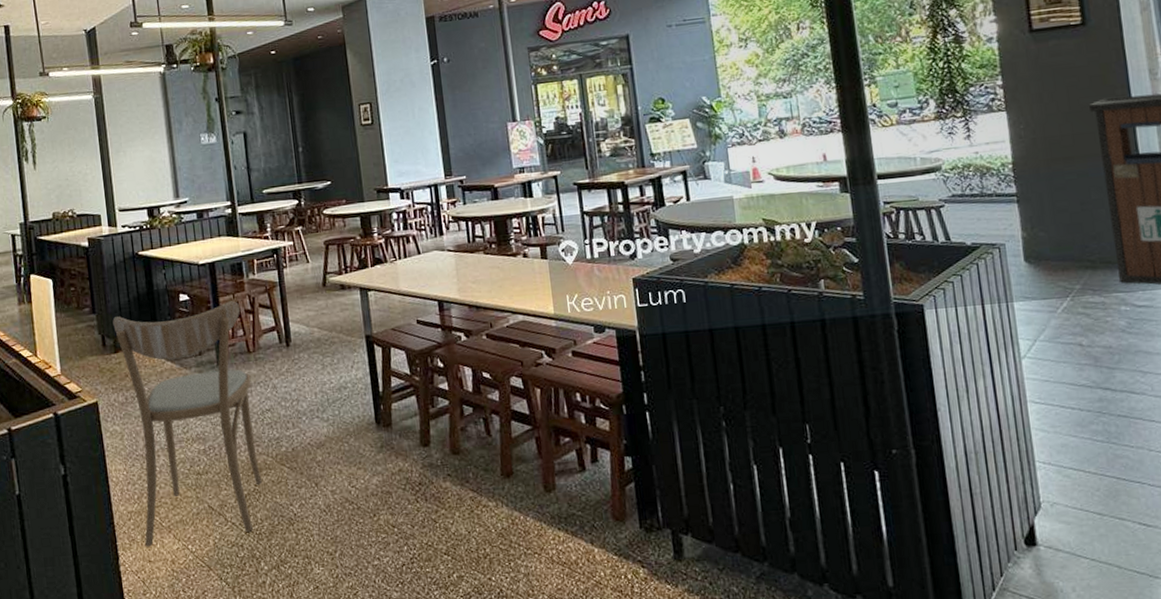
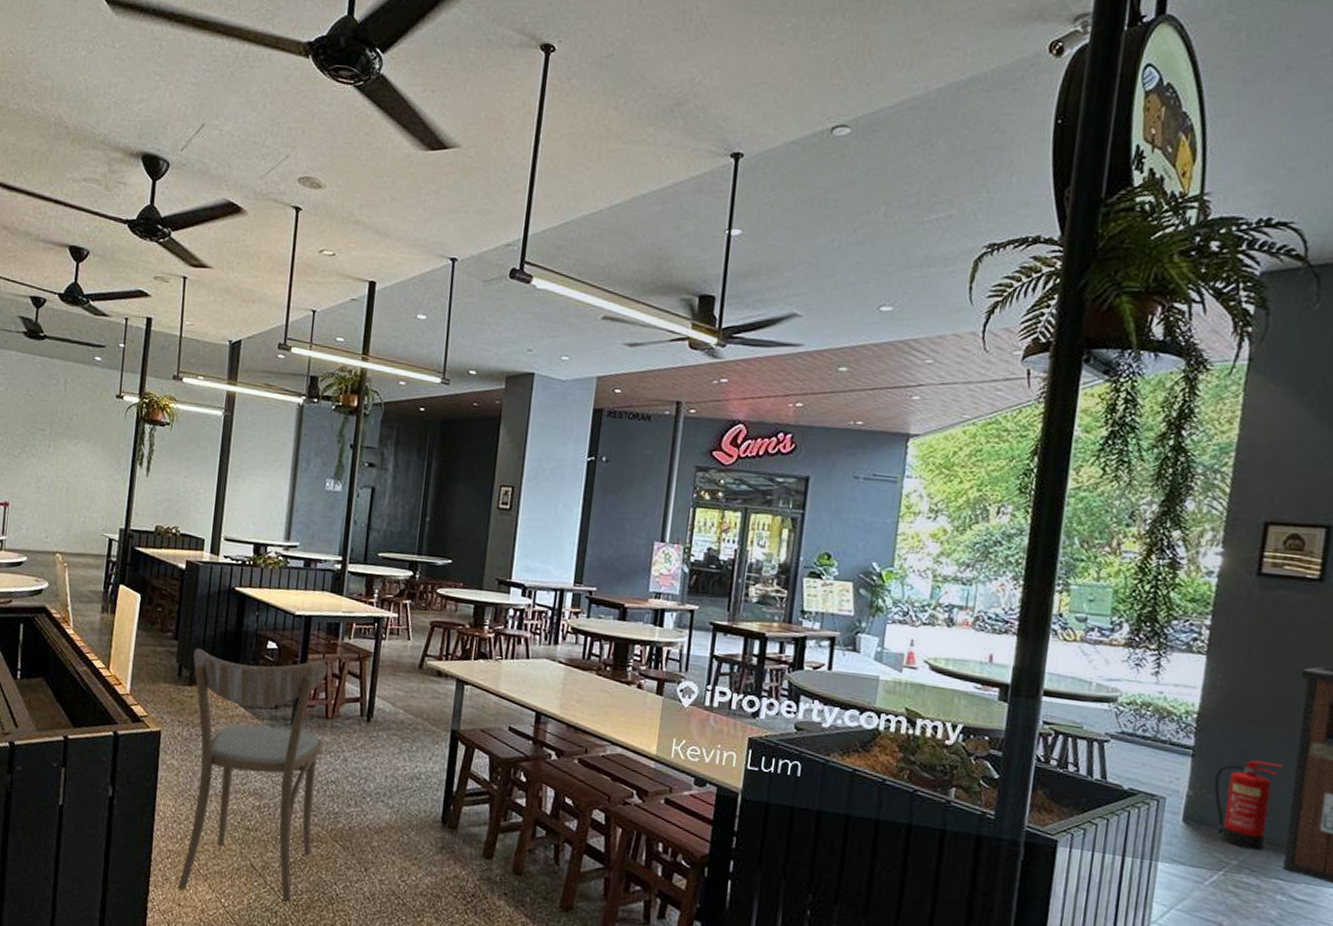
fire extinguisher: none [1041,191,1099,272] -> present [1214,760,1283,851]

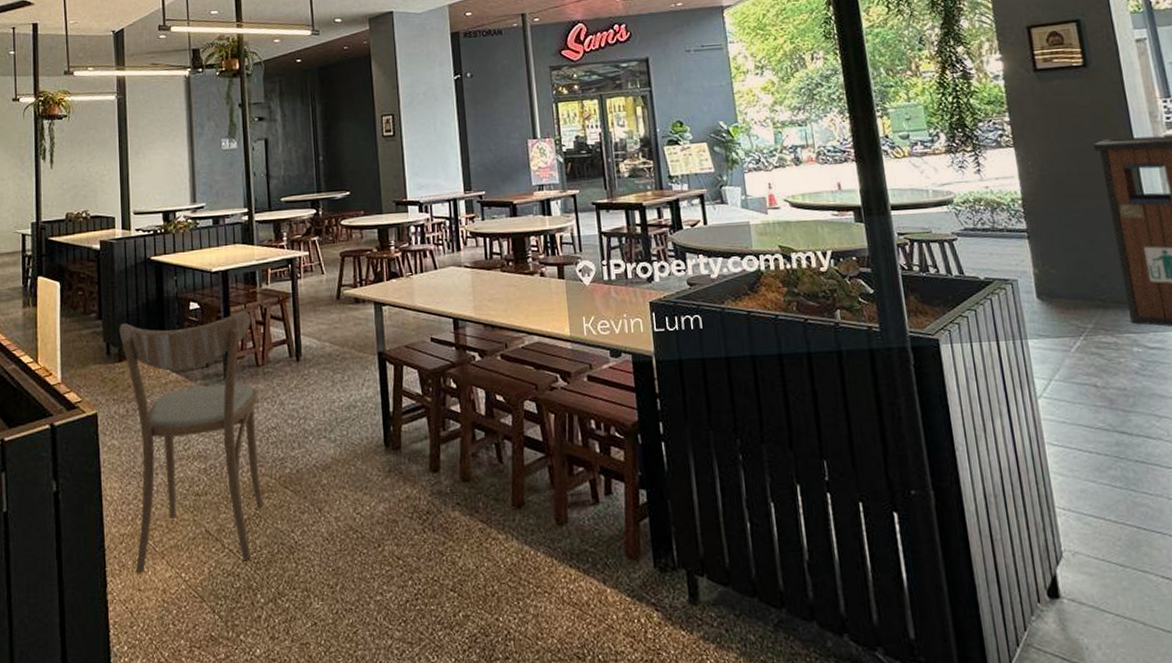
fire extinguisher: present [1214,760,1283,851] -> none [1051,230,1110,312]

